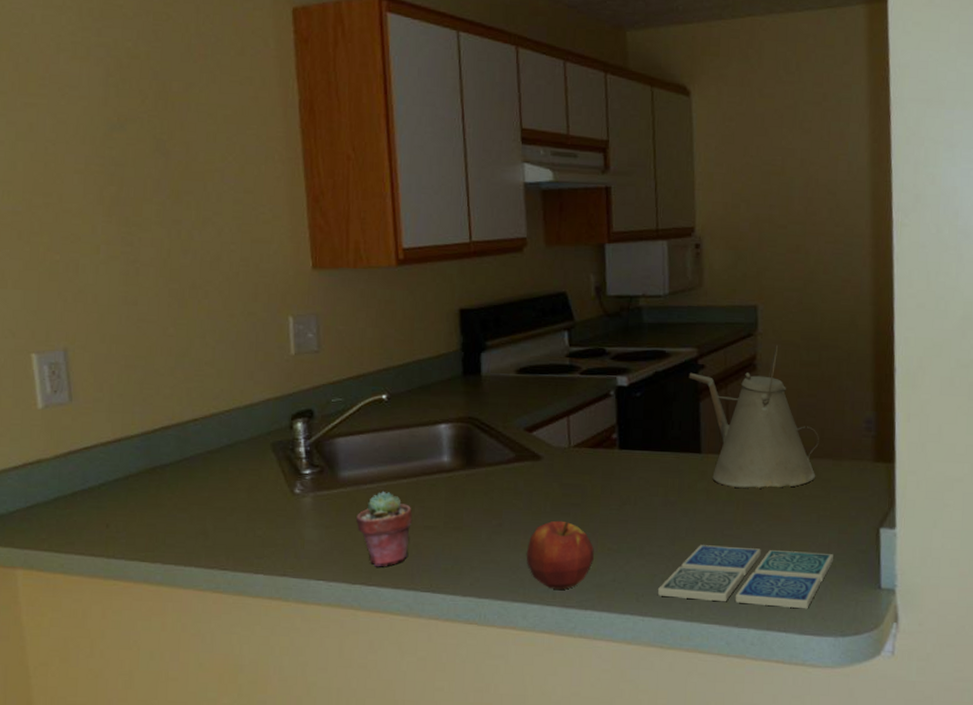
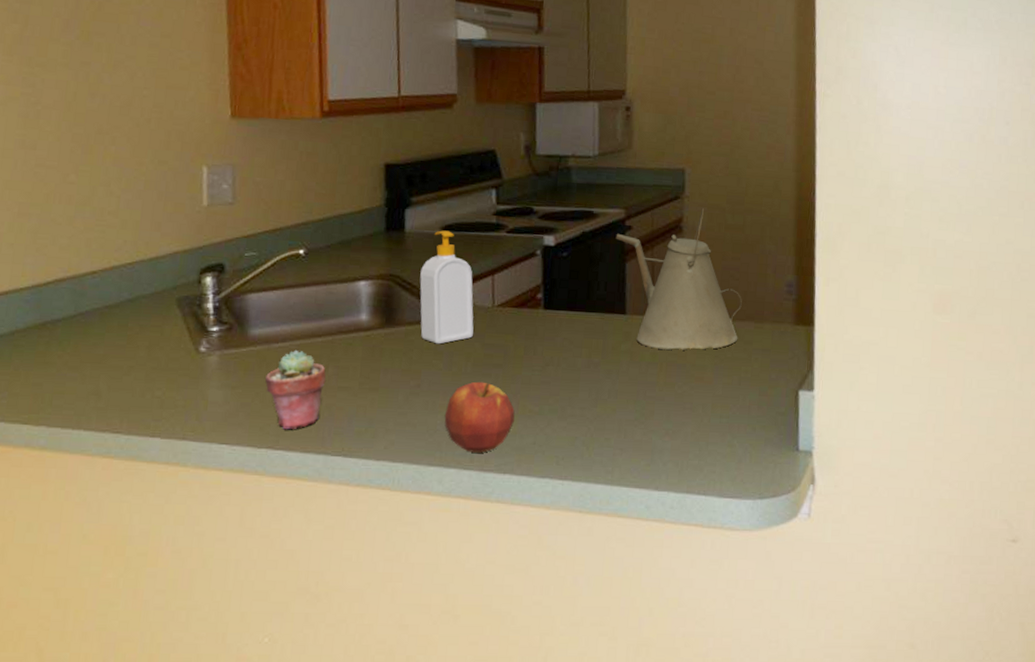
soap bottle: none [497,373,551,485] -> present [419,230,474,344]
drink coaster: present [657,545,834,609] -> none [578,407,754,472]

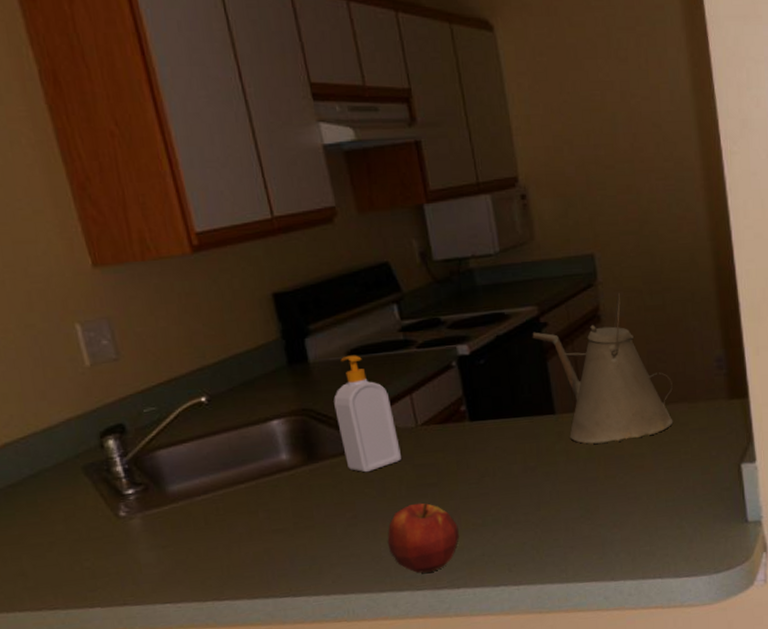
potted succulent: present [265,349,327,430] -> none [195,499,259,580]

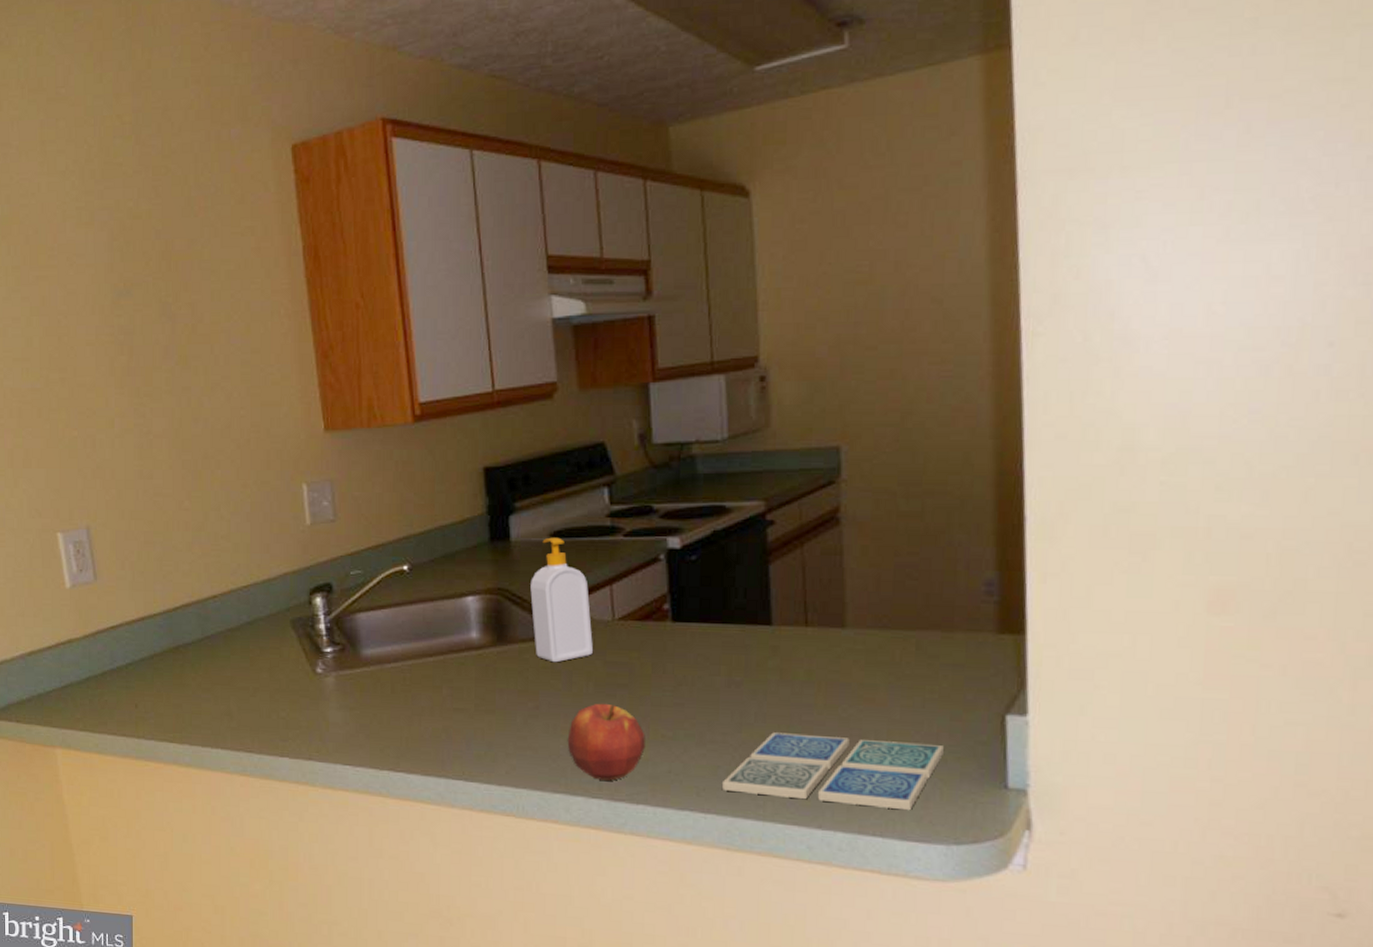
drink coaster: none [528,496,700,563] -> present [721,732,945,811]
kettle: present [532,293,674,444] -> none [755,494,923,667]

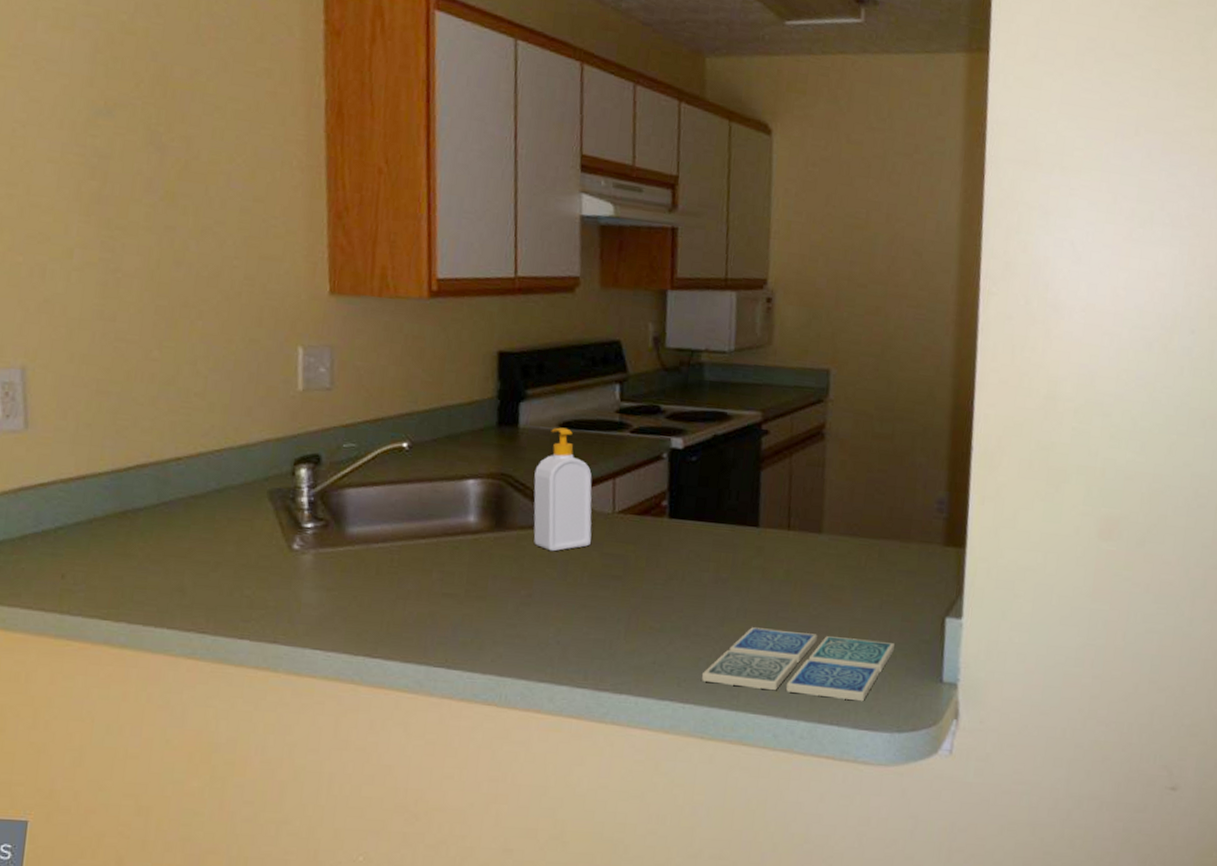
apple: present [567,703,645,781] -> none [557,593,634,671]

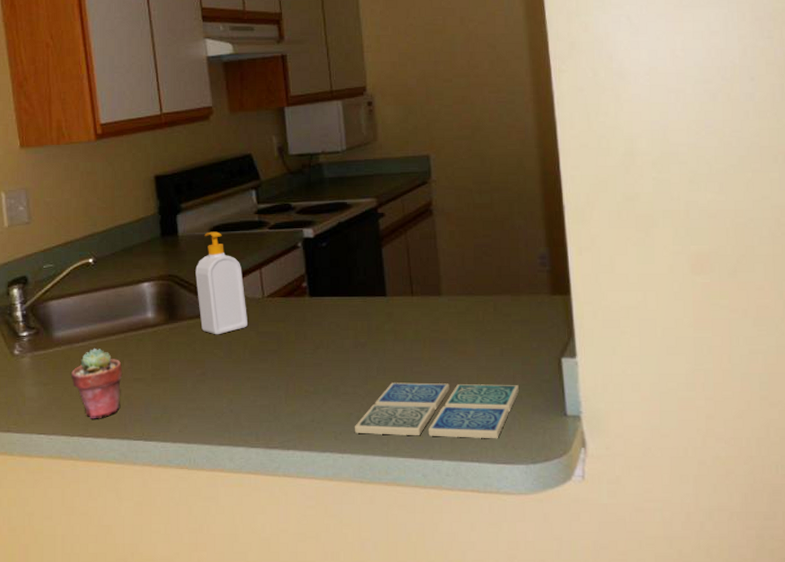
potted succulent: none [363,551,430,637] -> present [71,348,123,419]

